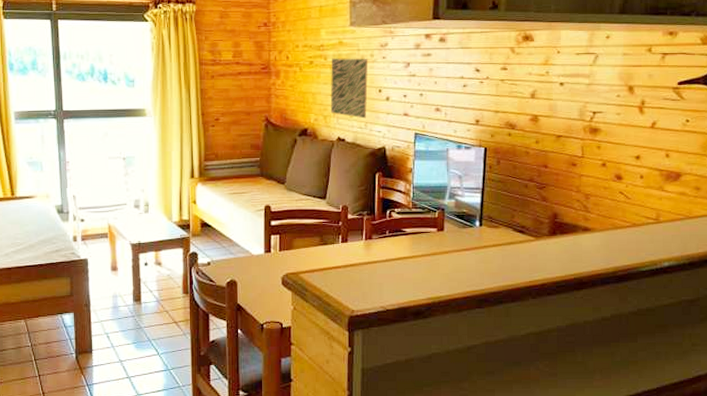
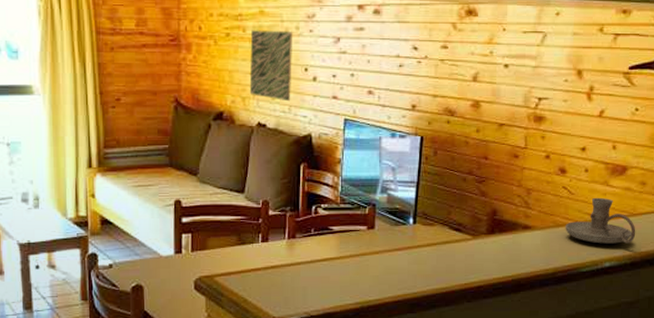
candle holder: none [623,201,693,245] -> present [565,197,636,244]

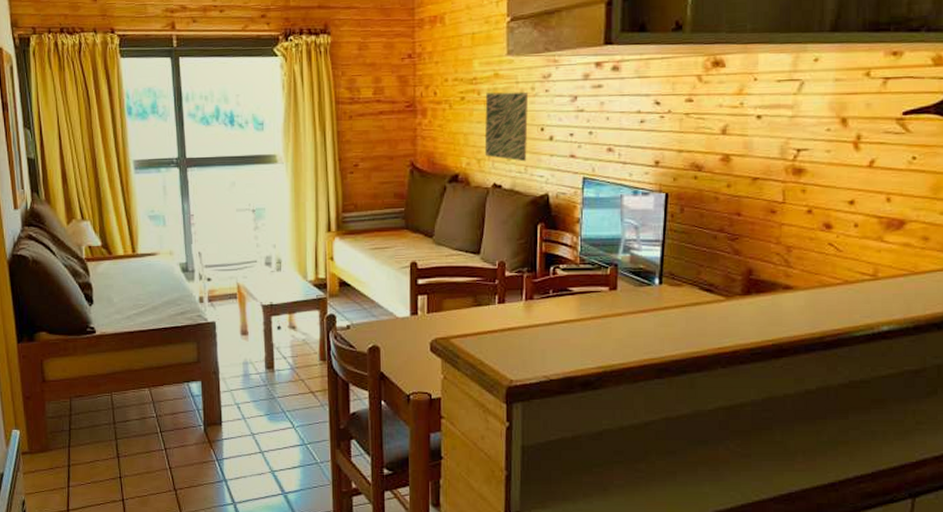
candle holder: present [565,197,636,244] -> none [833,254,919,305]

